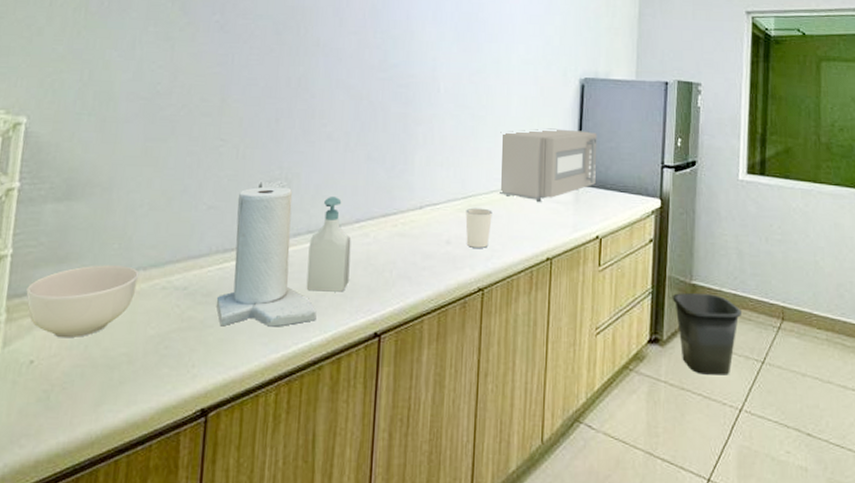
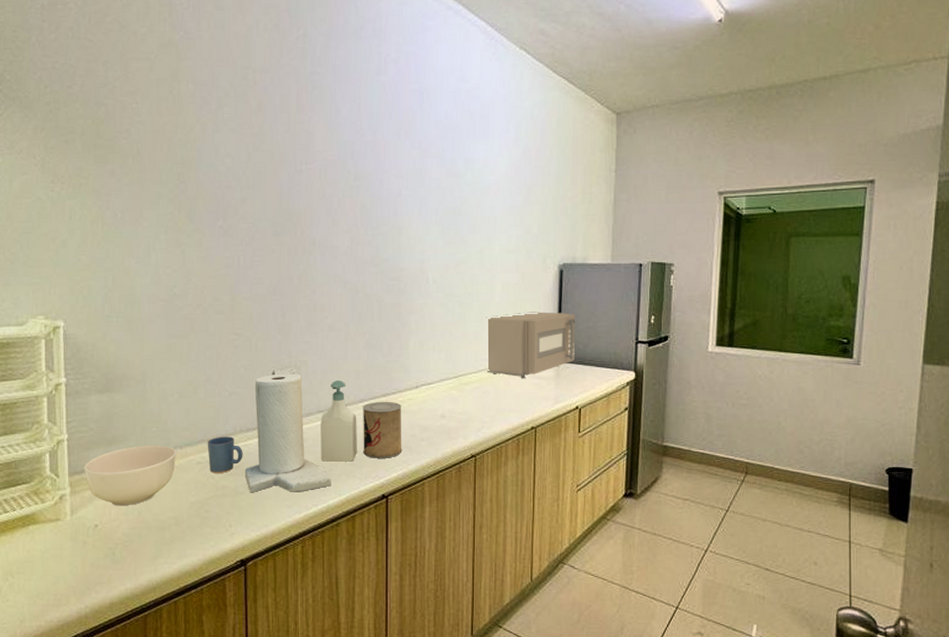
mug: none [175,257,217,301] -> present [207,436,243,473]
tin can: none [355,222,403,289] -> present [363,401,402,458]
cup: present [465,207,492,248] -> none [457,385,481,420]
waste bin: present [672,293,741,375] -> none [645,454,708,522]

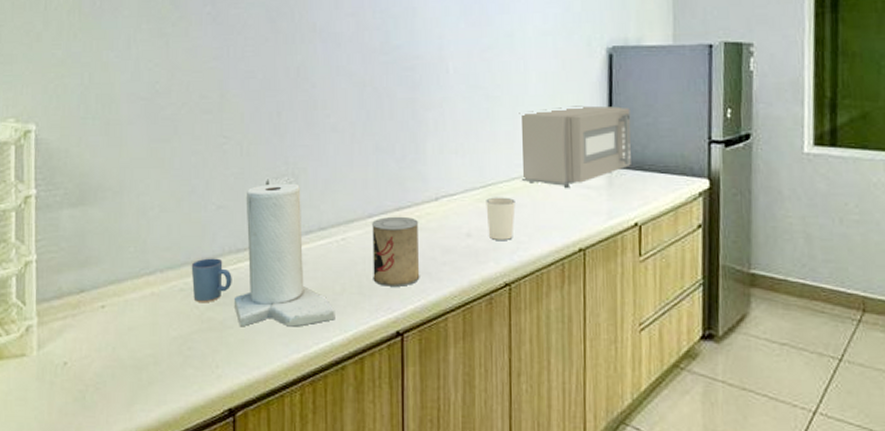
bowl: present [84,445,177,506] -> none [53,268,157,341]
soap bottle: present [320,381,357,462] -> none [322,191,366,290]
cup: none [457,385,481,420] -> present [486,197,516,240]

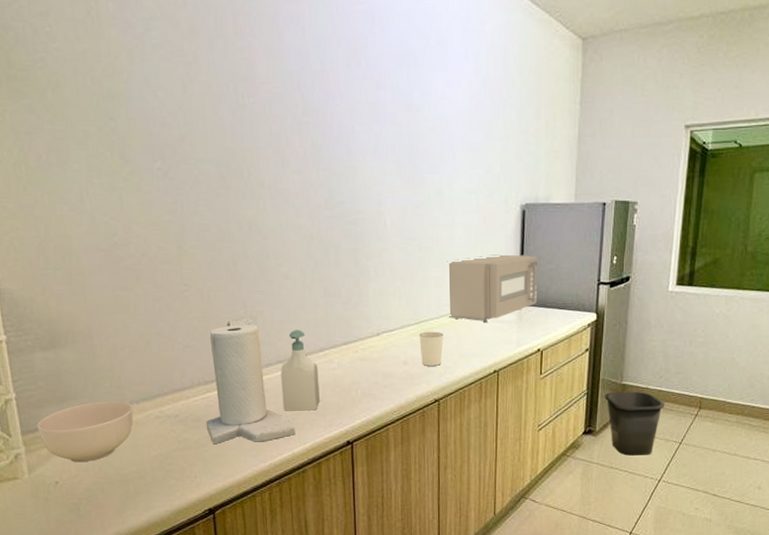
bowl: none [53,268,157,341] -> present [36,401,134,463]
mug: present [191,258,232,302] -> none [164,389,203,426]
soap bottle: none [322,191,366,290] -> present [280,330,320,411]
tin can: present [372,216,420,287] -> none [324,349,366,406]
waste bin: none [727,284,812,374] -> present [604,391,664,456]

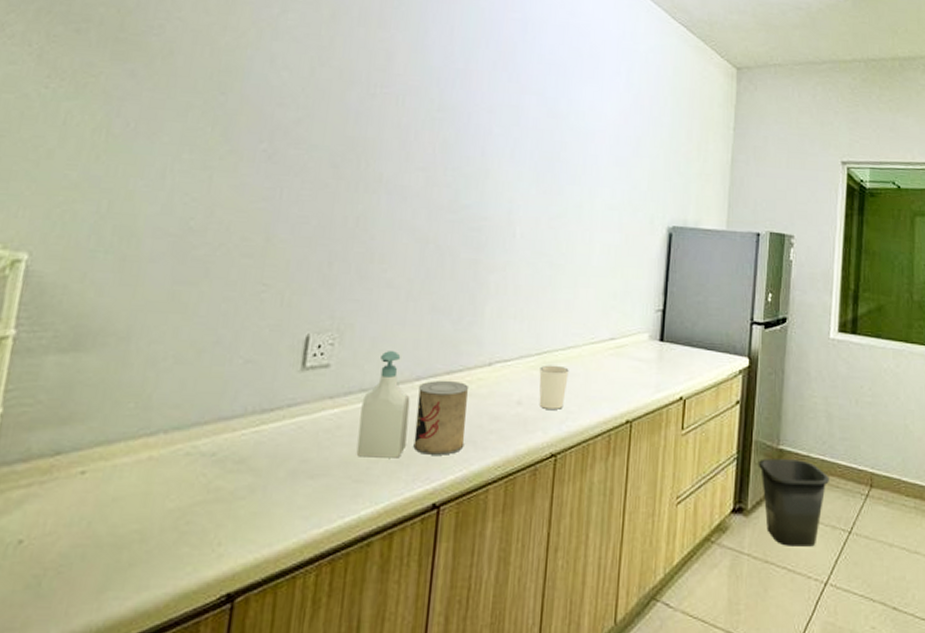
bowl: present [36,401,134,463] -> none [17,427,159,514]
paper towel: present [205,324,295,445] -> none [250,338,367,498]
tin can: none [324,349,366,406] -> present [413,380,469,455]
microwave: present [447,254,538,322] -> none [575,279,684,359]

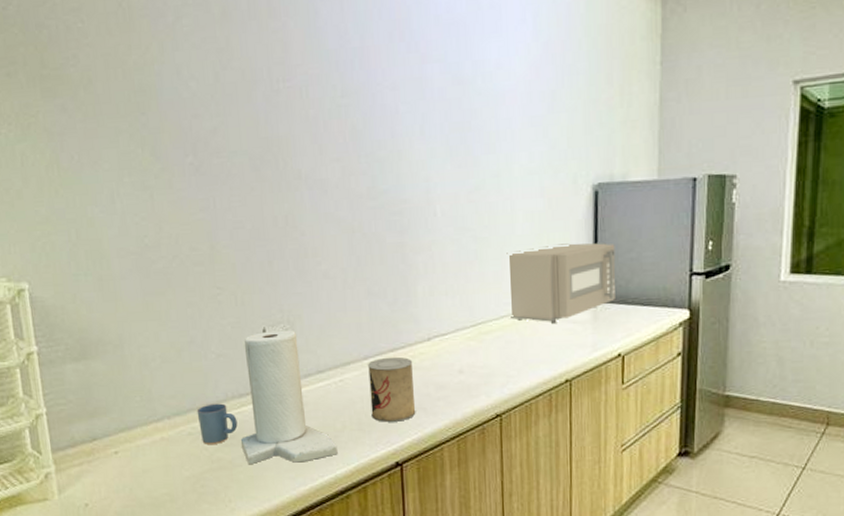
mug: none [201,418,252,469] -> present [196,403,238,444]
paper towel: none [250,338,367,498] -> present [240,330,338,465]
soap bottle: present [356,351,410,458] -> none [321,335,365,428]
cup: present [539,365,569,409] -> none [476,334,505,375]
microwave: none [575,279,684,359] -> present [506,243,616,323]
waste bin: present [758,459,829,547] -> none [703,404,781,483]

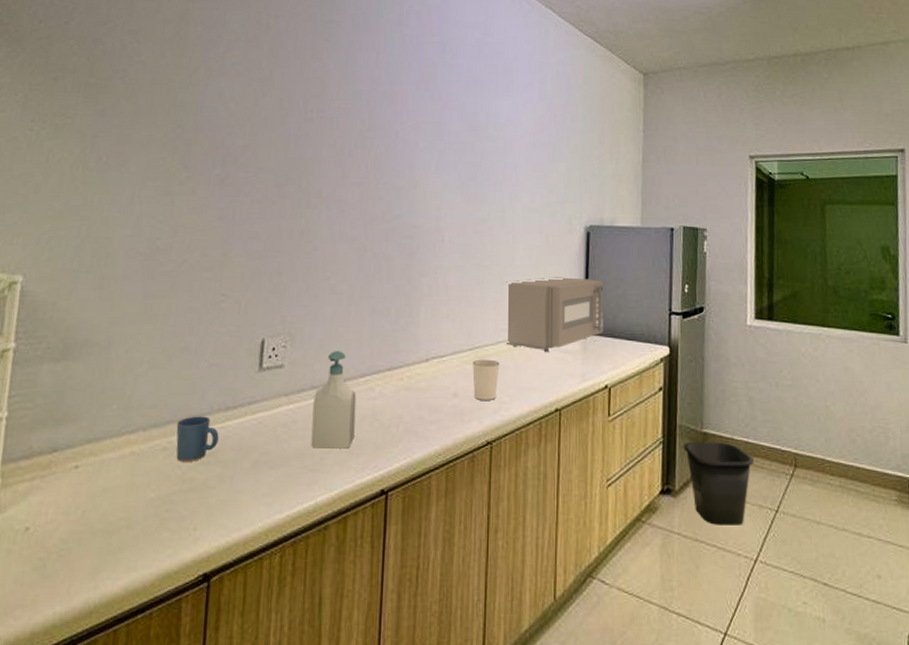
paper towel: present [240,330,338,465] -> none [218,342,322,487]
soap bottle: none [321,335,365,428] -> present [311,351,357,449]
tin can: present [368,356,416,422] -> none [361,376,409,445]
cup: none [476,334,505,375] -> present [472,359,500,400]
waste bin: none [703,404,781,483] -> present [683,442,754,525]

